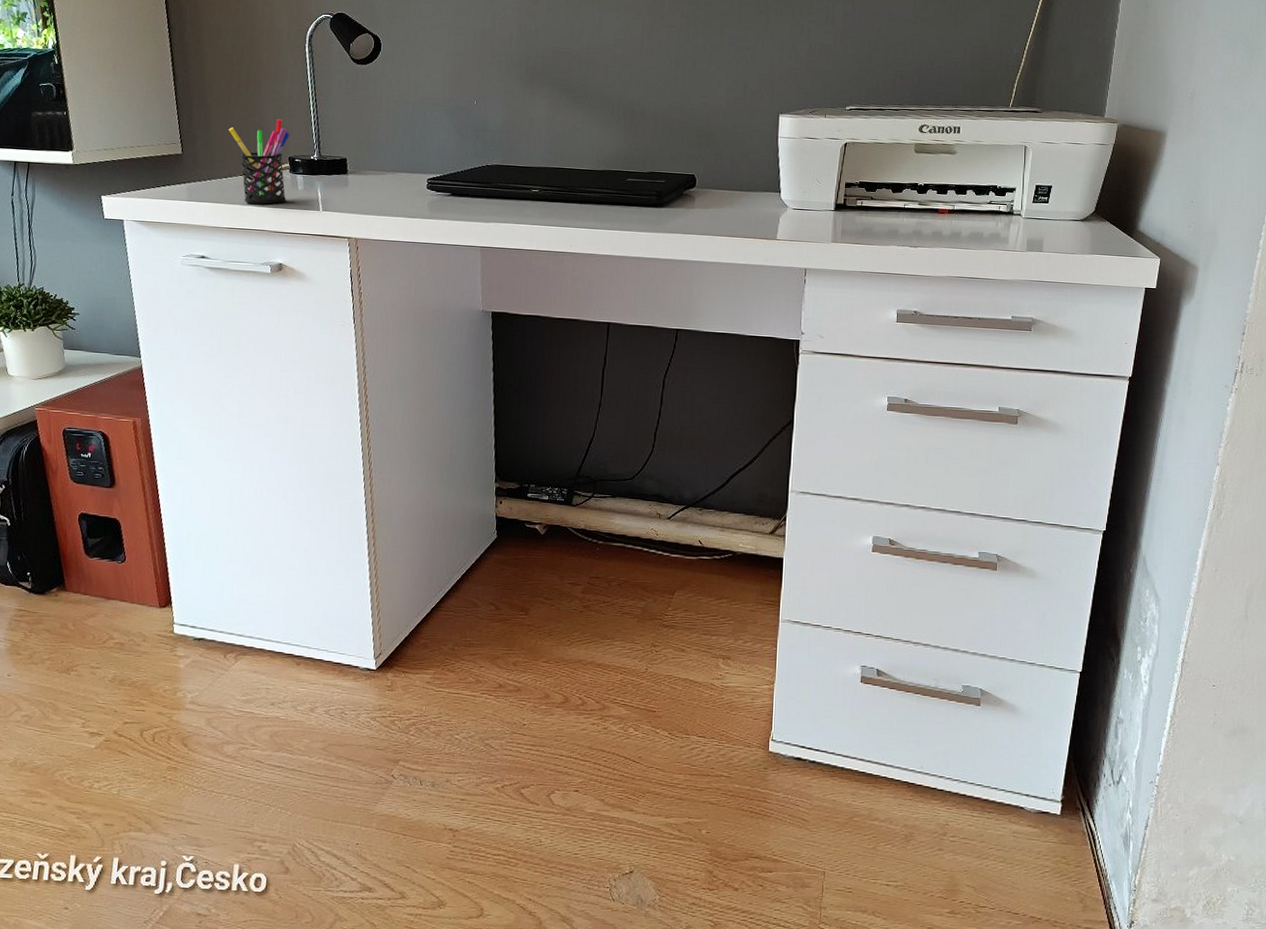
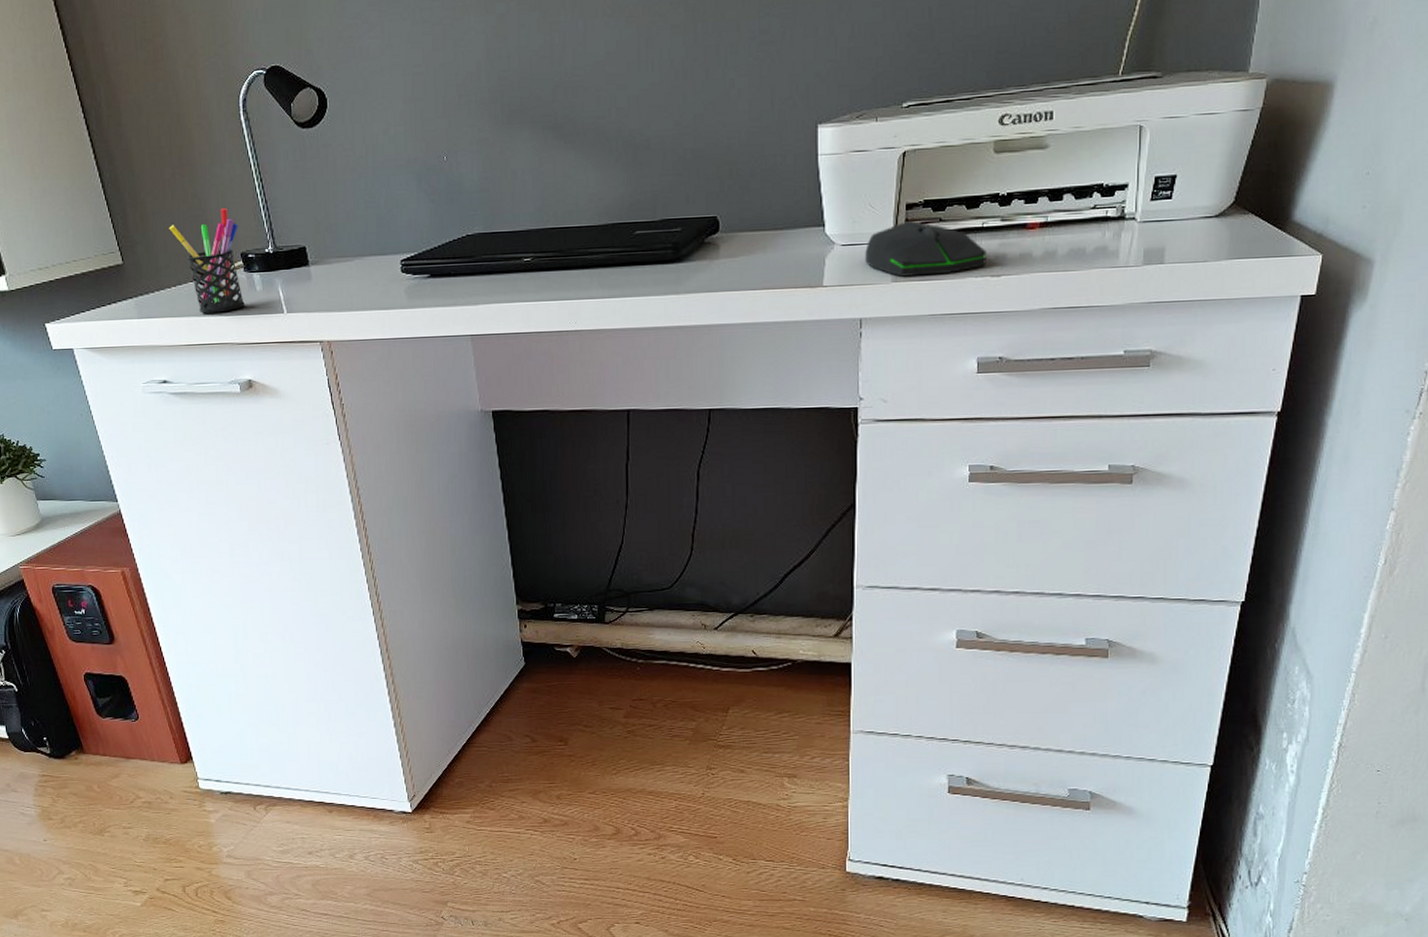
computer mouse: none [811,196,907,241] -> present [865,221,986,277]

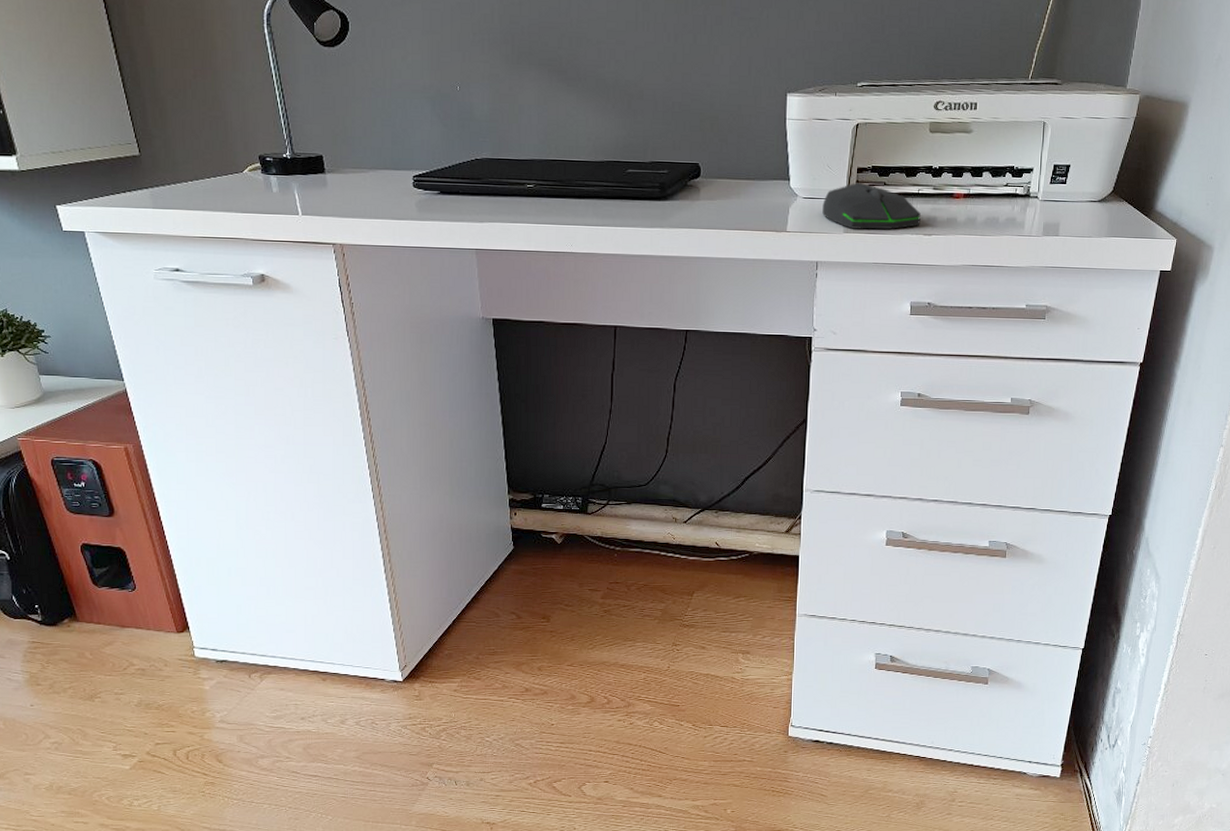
pen holder: present [169,209,246,314] -> none [188,113,262,210]

